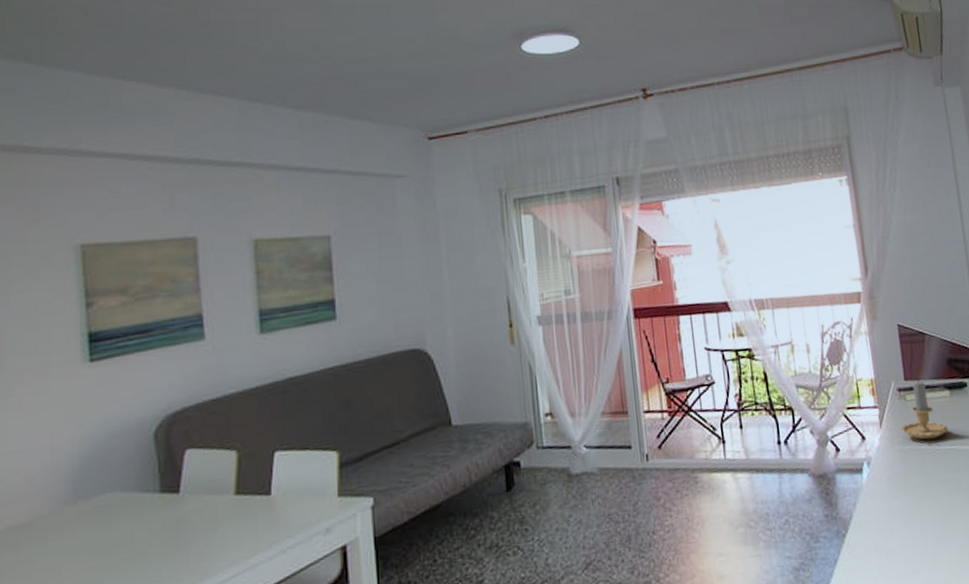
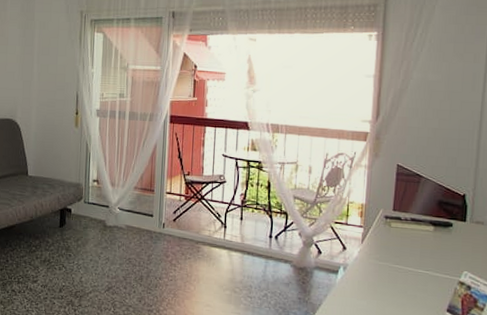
candle: present [901,380,948,440] -> none [381,212,425,262]

